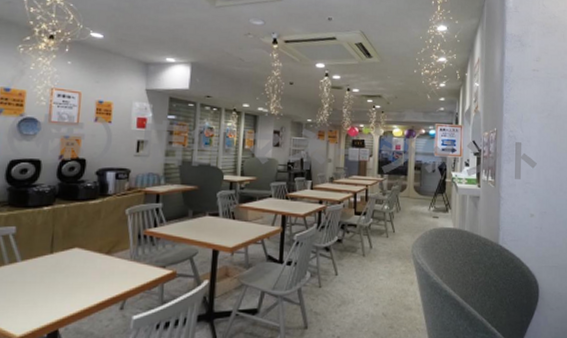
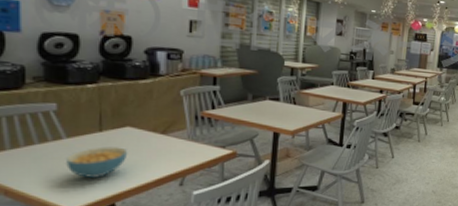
cereal bowl: none [18,269,75,302] -> present [66,147,128,178]

